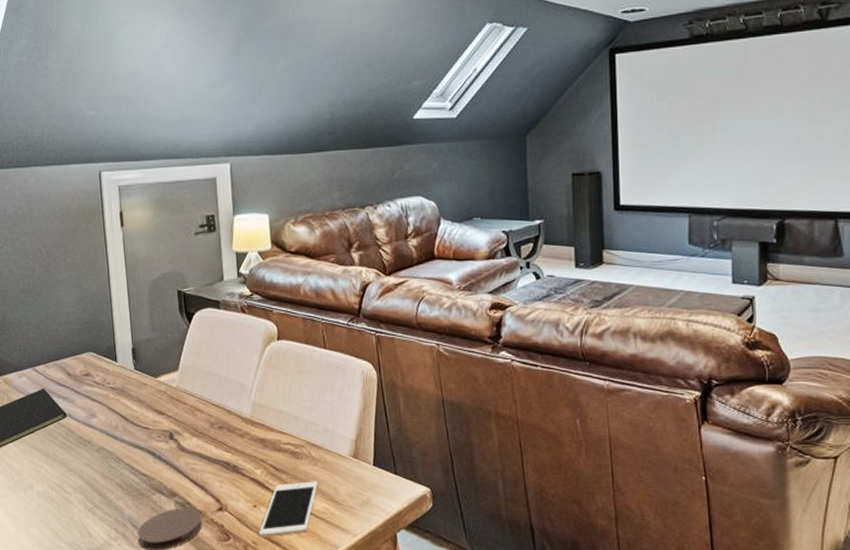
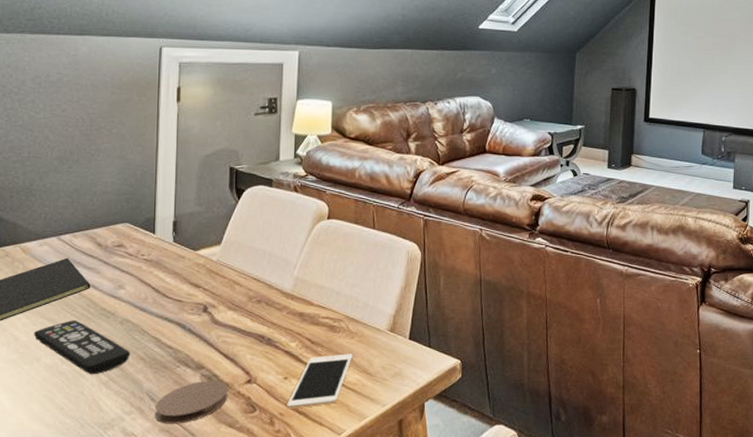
remote control: none [24,448,110,502] -> present [33,320,131,375]

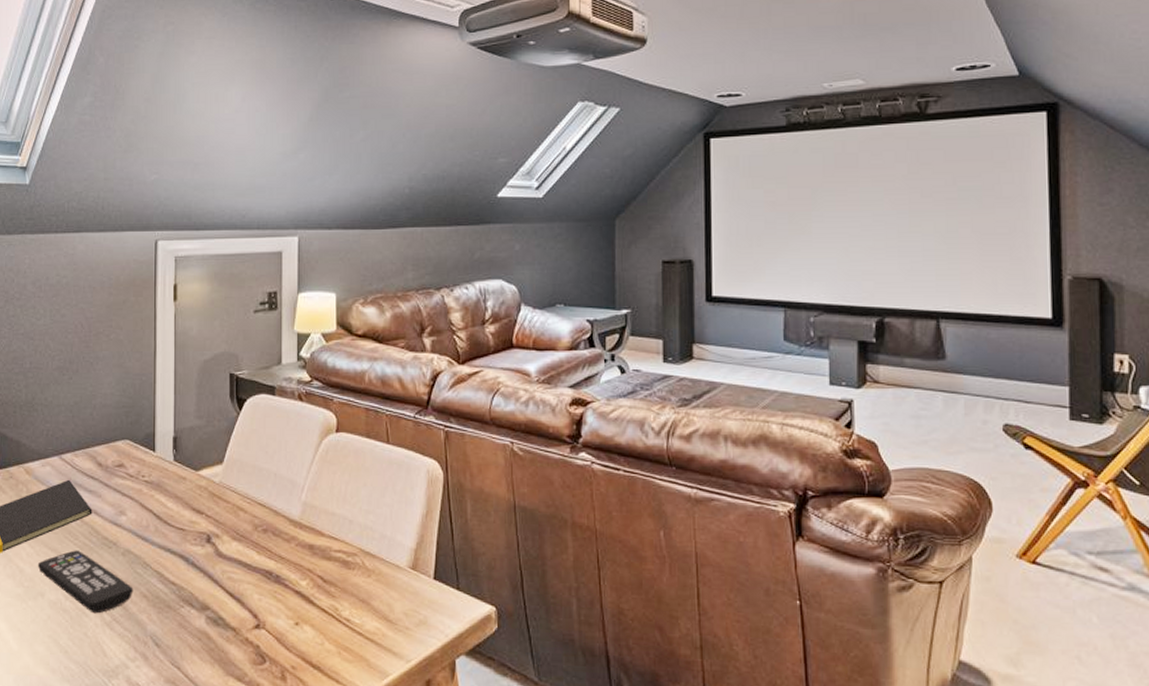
coaster: present [154,380,228,424] -> none [159,624,236,675]
cell phone: present [287,354,353,409] -> none [299,595,370,662]

